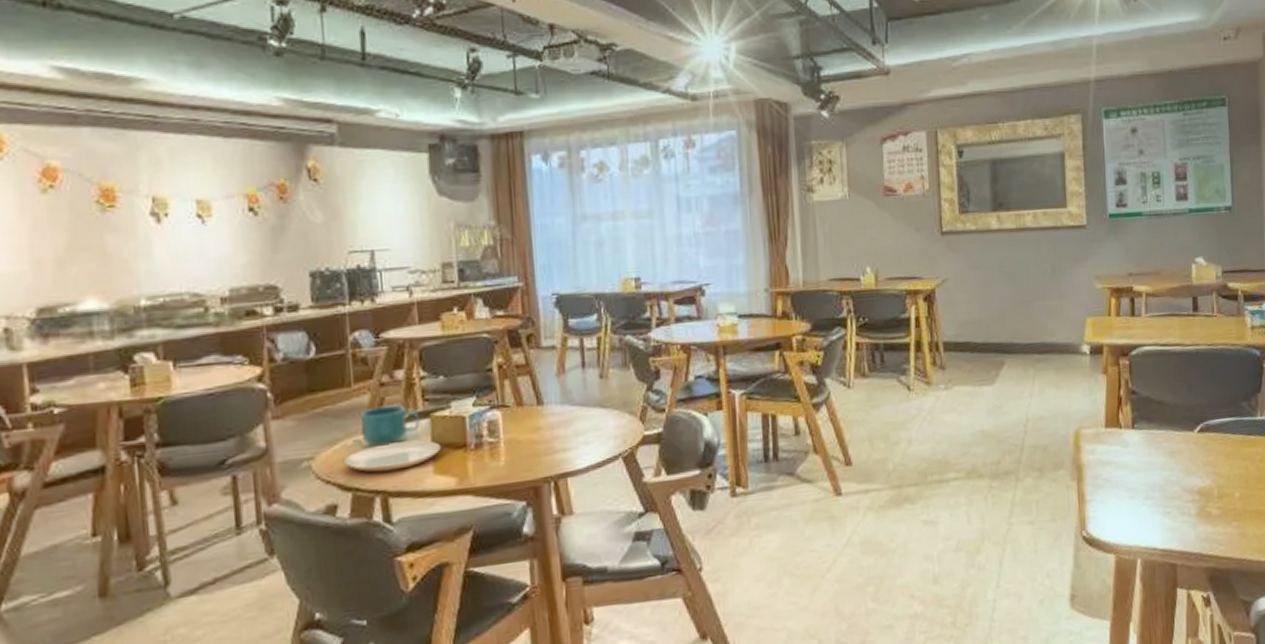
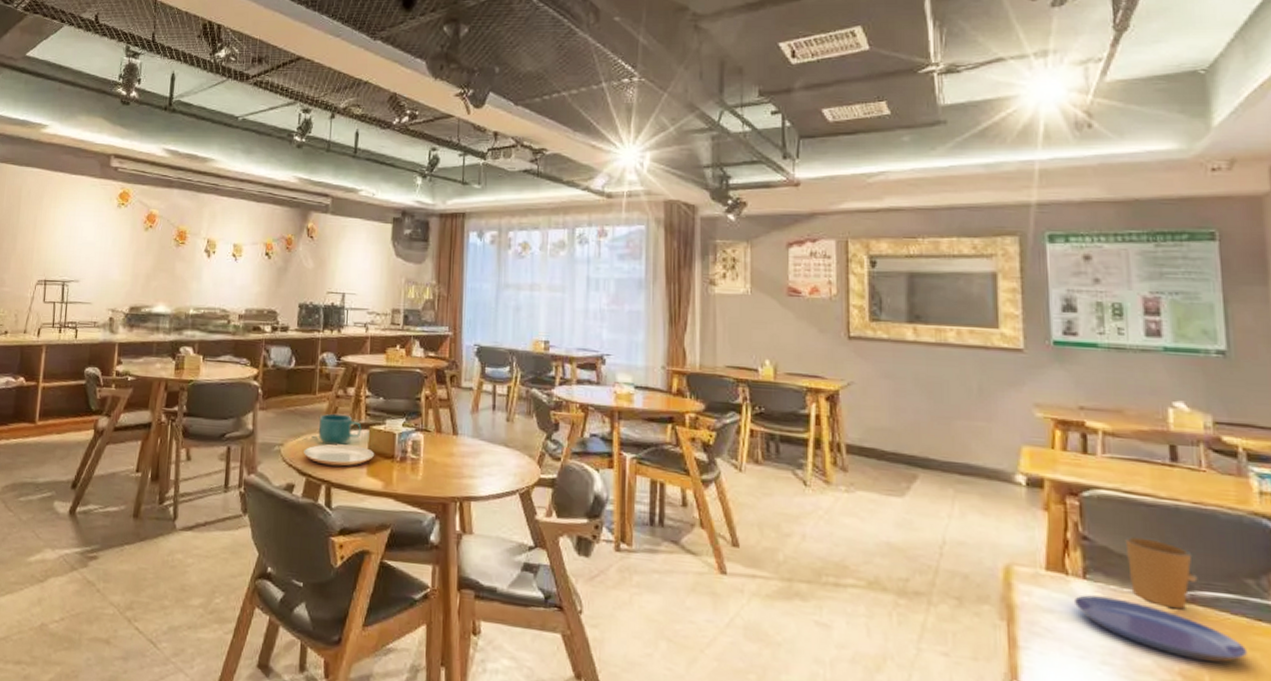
plate: none [1125,439,1242,478] -> present [1073,595,1248,663]
cup: none [1161,382,1210,440] -> present [1125,536,1198,610]

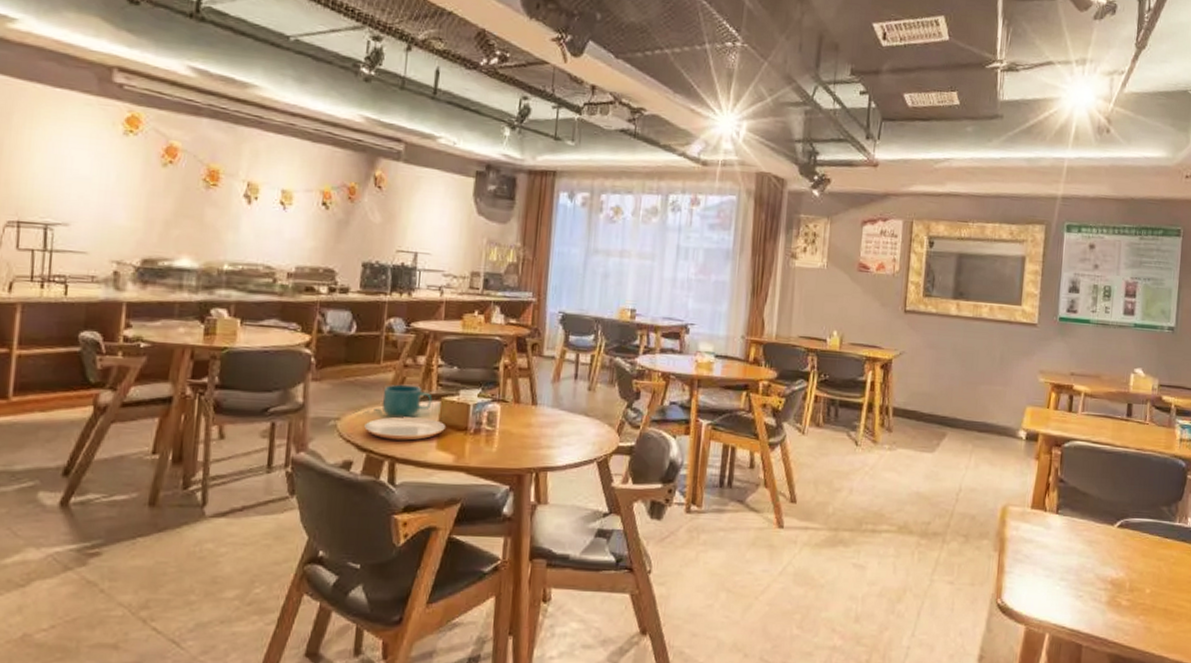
plate: present [1073,595,1248,663] -> none [1047,526,1156,571]
cup: present [1125,536,1198,610] -> none [1088,478,1132,533]

